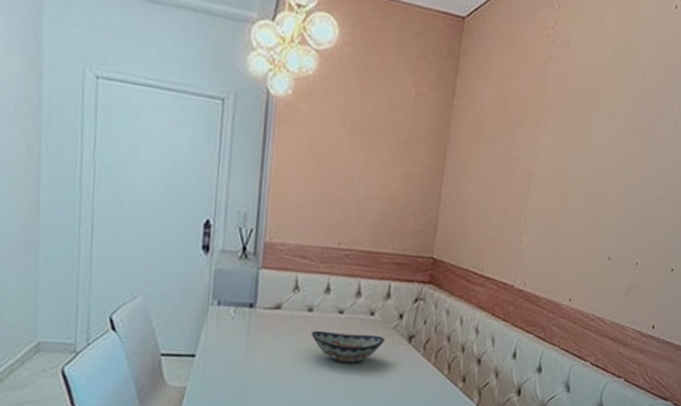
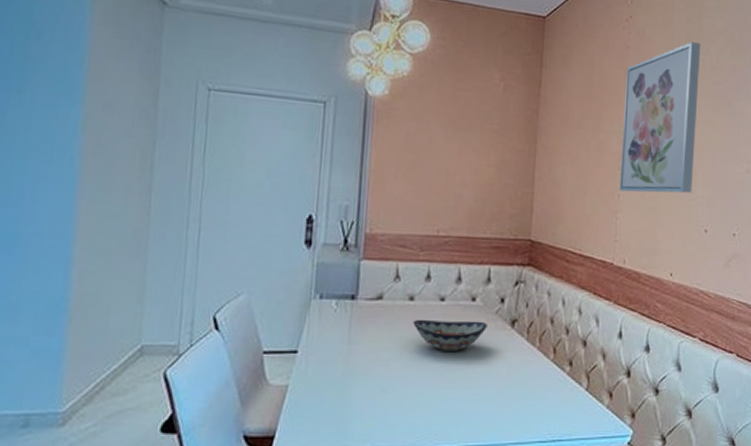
wall art: none [527,56,627,219] -> present [619,42,700,193]

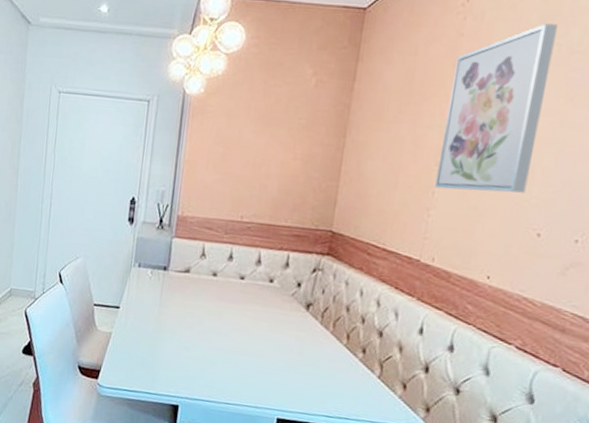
decorative bowl: present [413,319,487,351] -> none [215,293,283,325]

